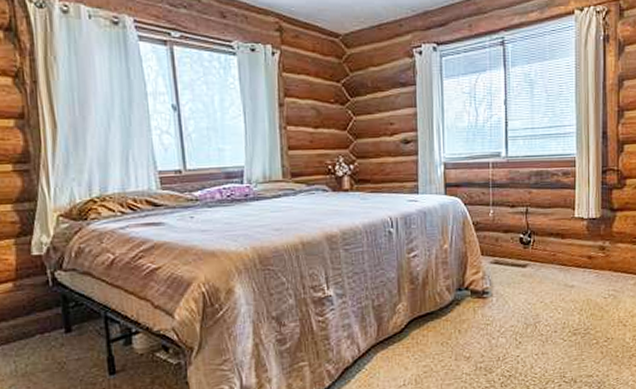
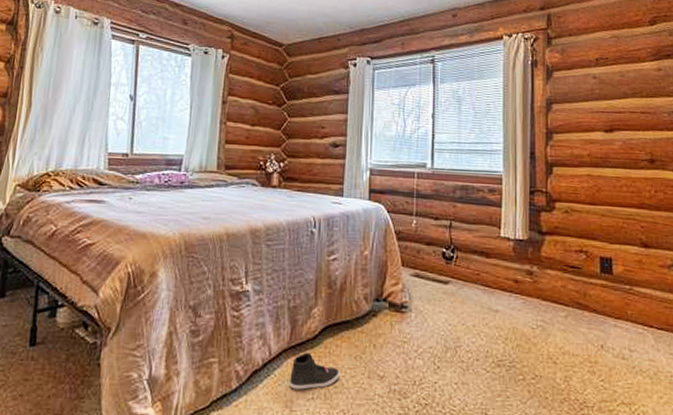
sneaker: none [380,345,428,380] -> present [288,352,340,390]

